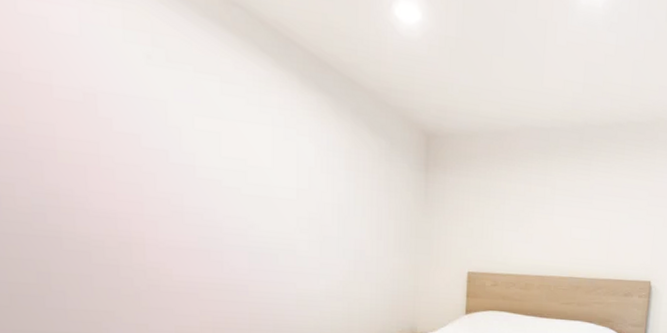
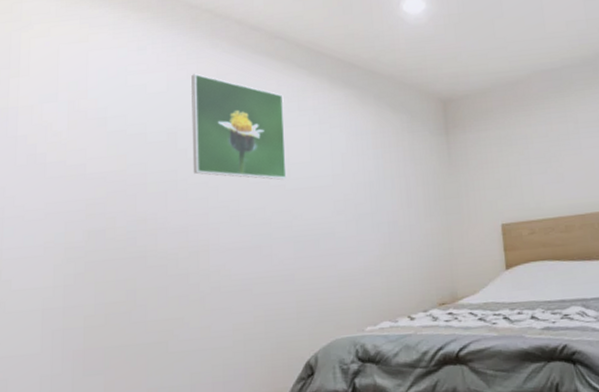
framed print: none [115,22,242,182] -> present [191,73,287,180]

